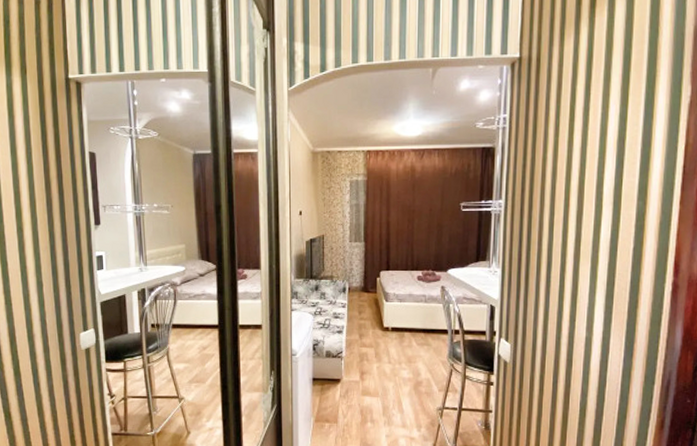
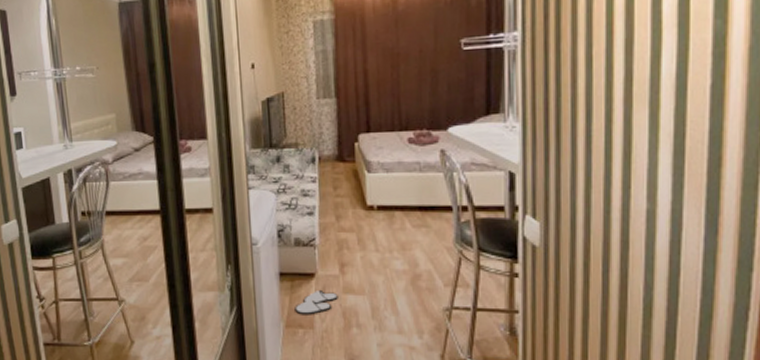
slippers: none [323,392,358,412] -> present [295,289,338,315]

